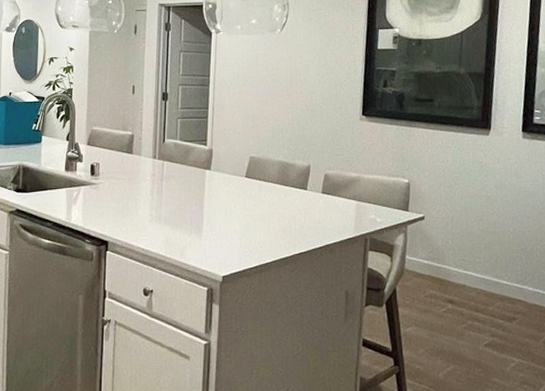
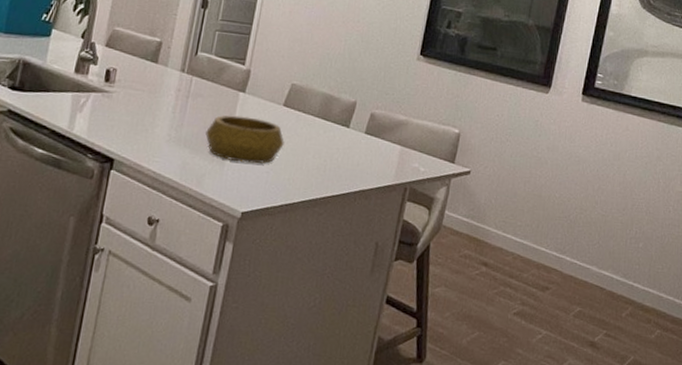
decorative bowl: none [182,191,251,232] -> present [205,115,284,164]

